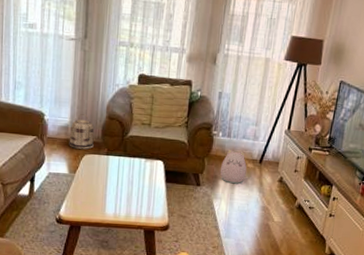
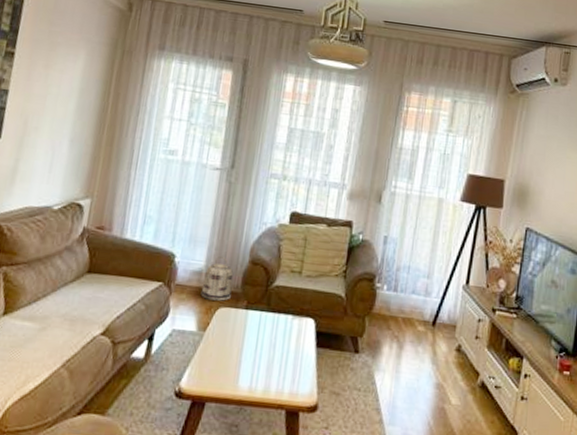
plush toy: present [220,149,247,184] -> none [383,306,417,352]

